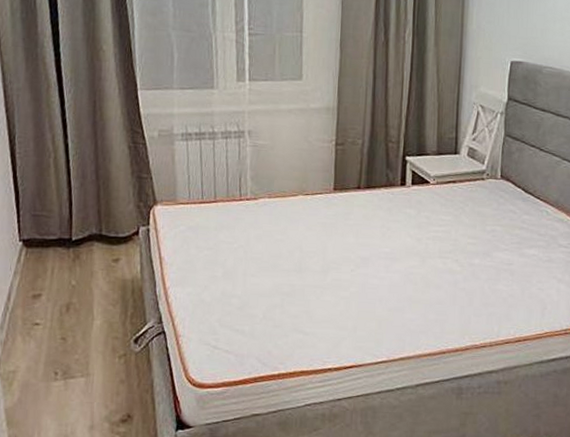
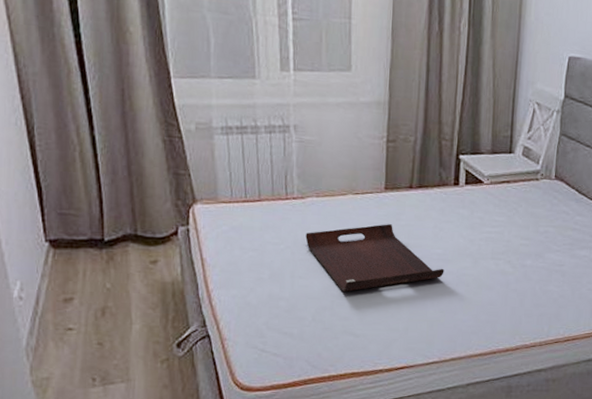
serving tray: none [258,223,392,290] -> present [305,224,444,292]

